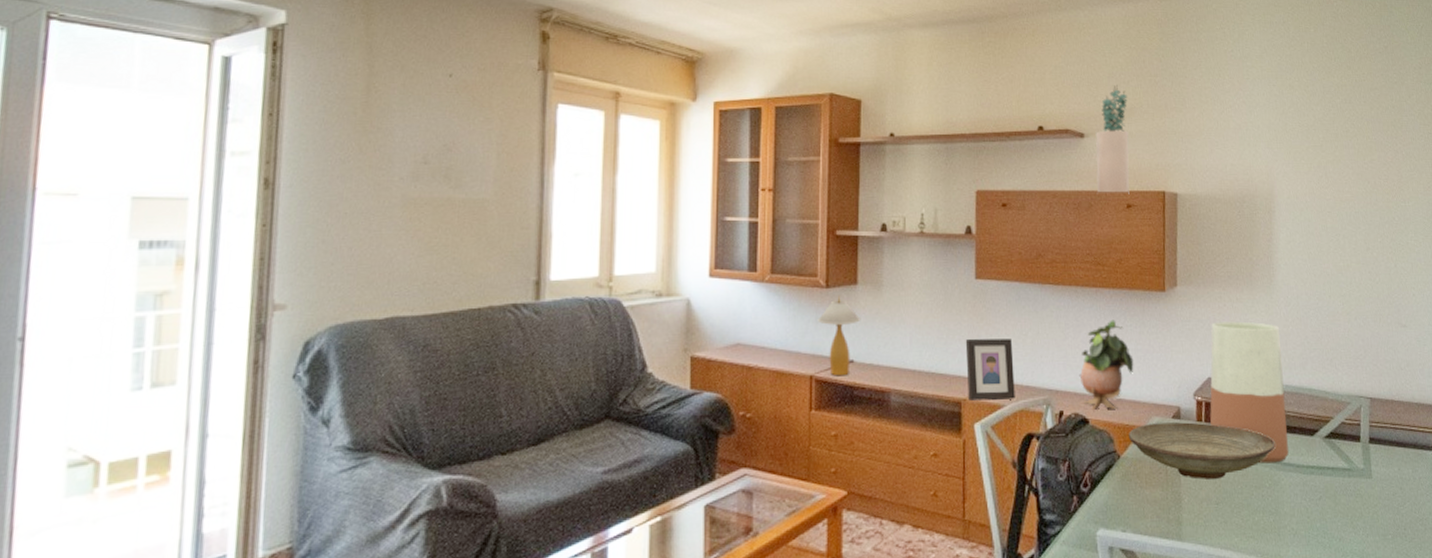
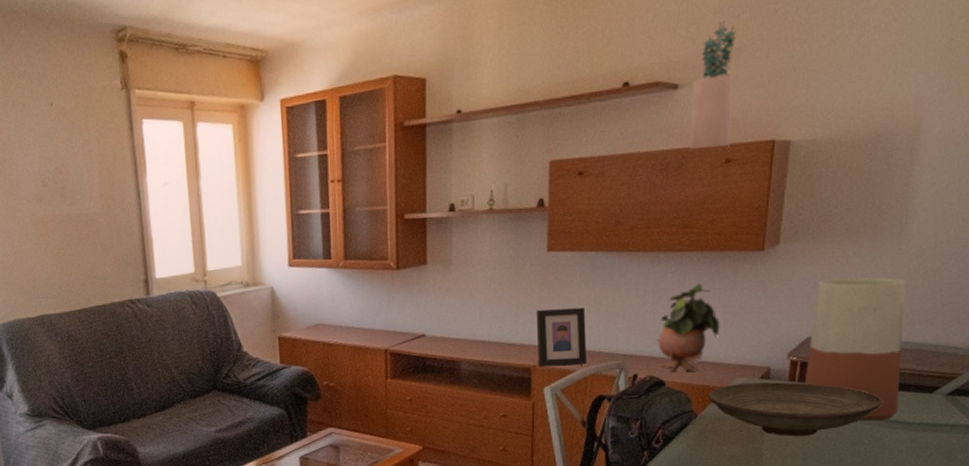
table lamp: present [817,296,861,376] -> none [389,276,432,349]

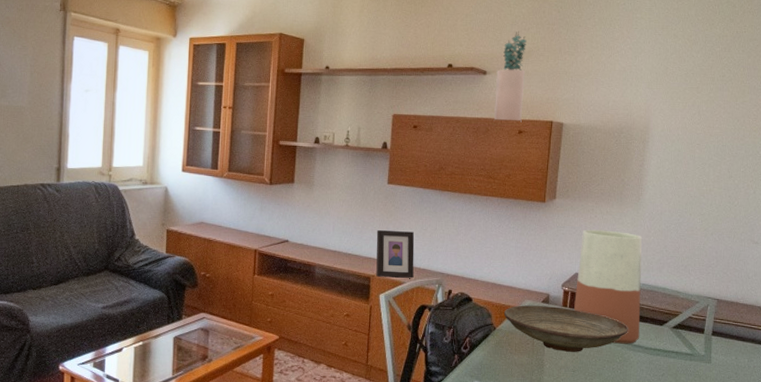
potted plant: present [658,283,720,372] -> none [468,222,513,293]

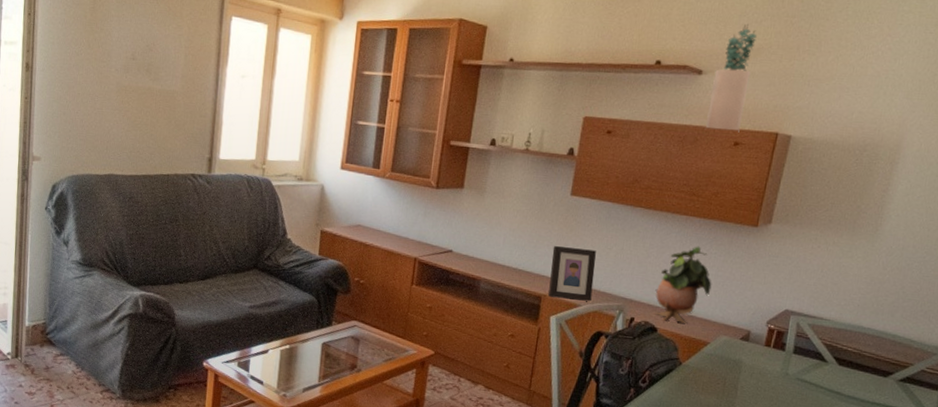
potted plant: none [468,222,513,293] -> present [655,246,712,325]
decorative bowl: present [503,305,628,352] -> none [693,340,843,398]
vase: present [574,229,643,344] -> none [779,261,875,395]

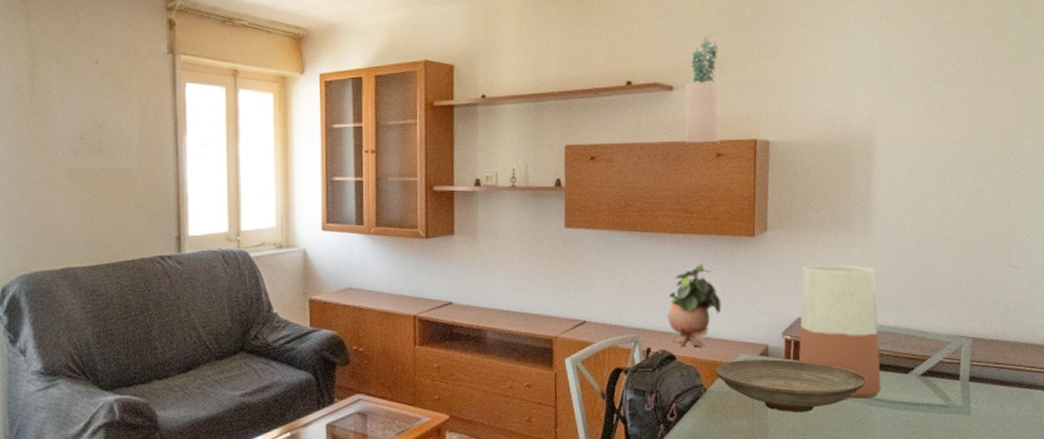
picture frame: present [548,246,596,302] -> none [556,282,604,338]
decorative bowl: none [693,340,843,398] -> present [714,359,867,412]
vase: none [779,261,875,395] -> present [799,264,881,399]

